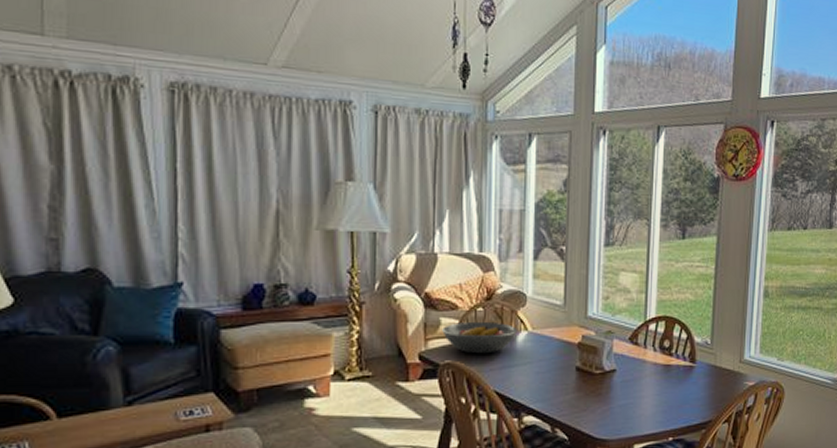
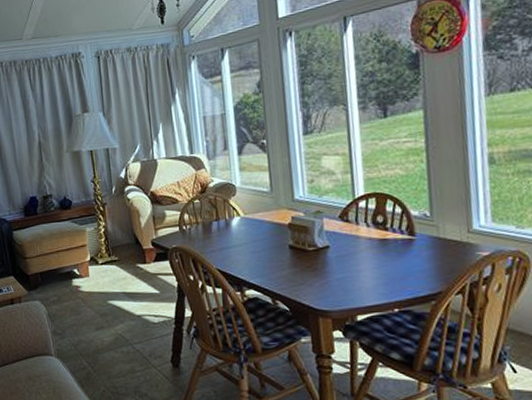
fruit bowl: present [442,321,517,354] -> none [168,210,231,239]

